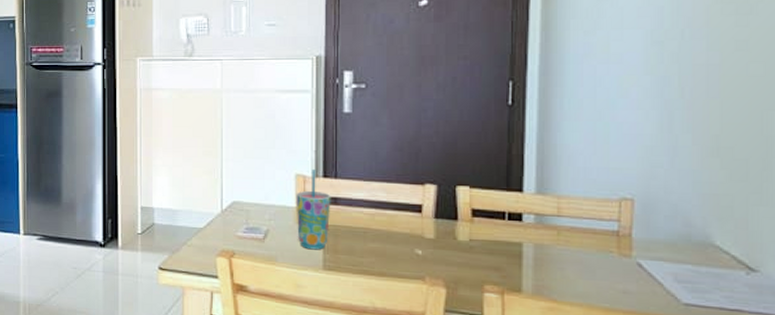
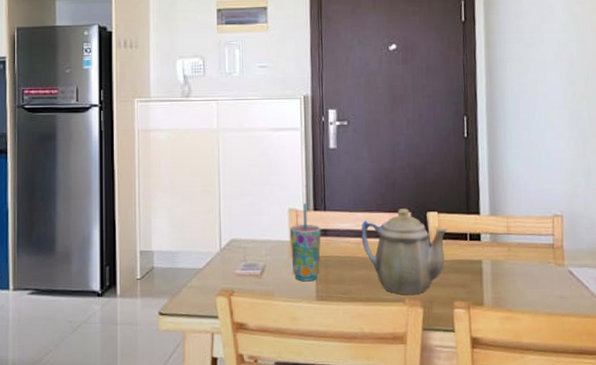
teapot: none [376,181,482,273] -> present [361,208,448,294]

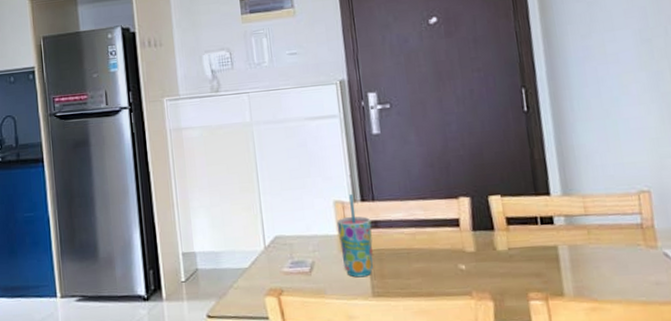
teapot: present [361,208,448,294] -> none [415,193,515,287]

